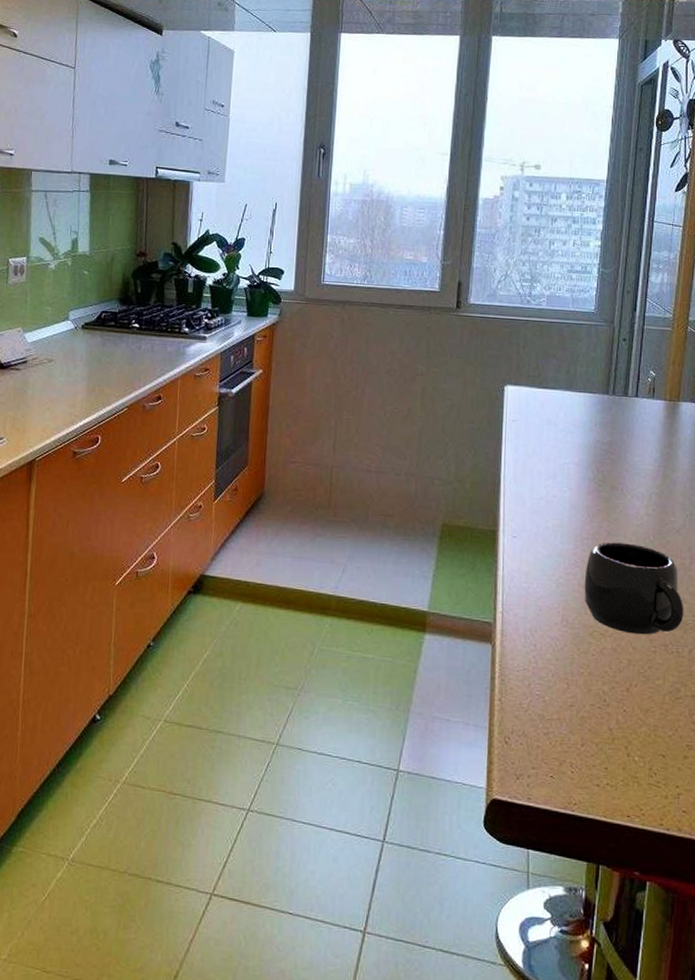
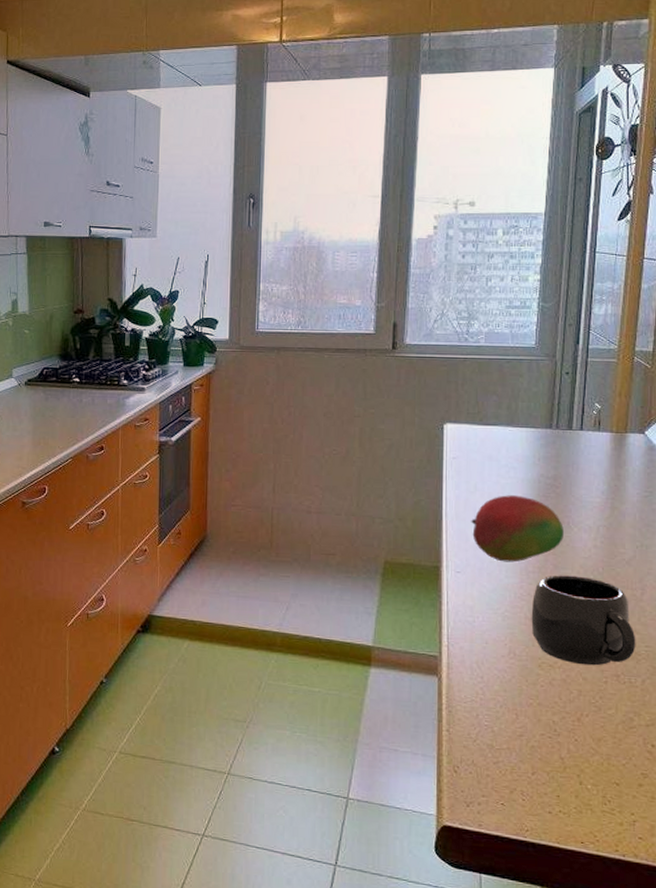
fruit: none [528,460,618,529] -> present [471,495,564,563]

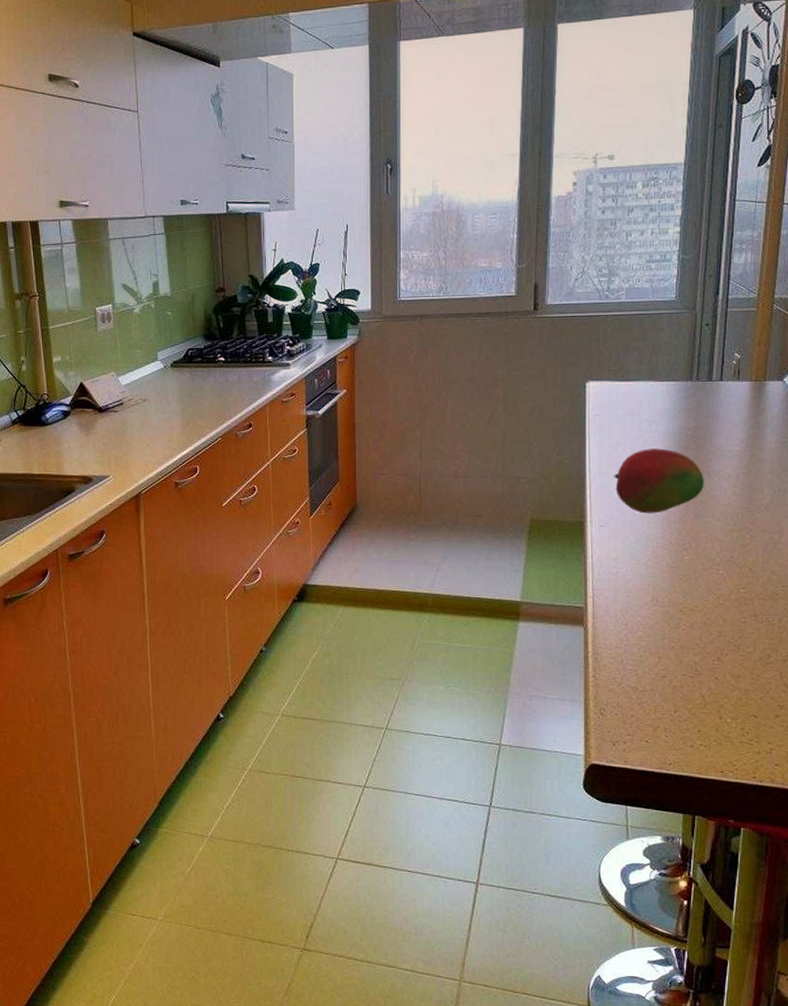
mug: present [531,575,636,666] -> none [673,523,774,608]

